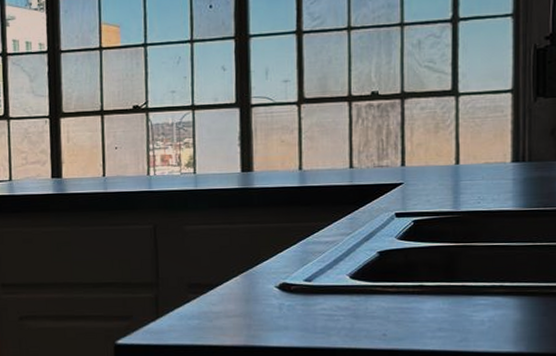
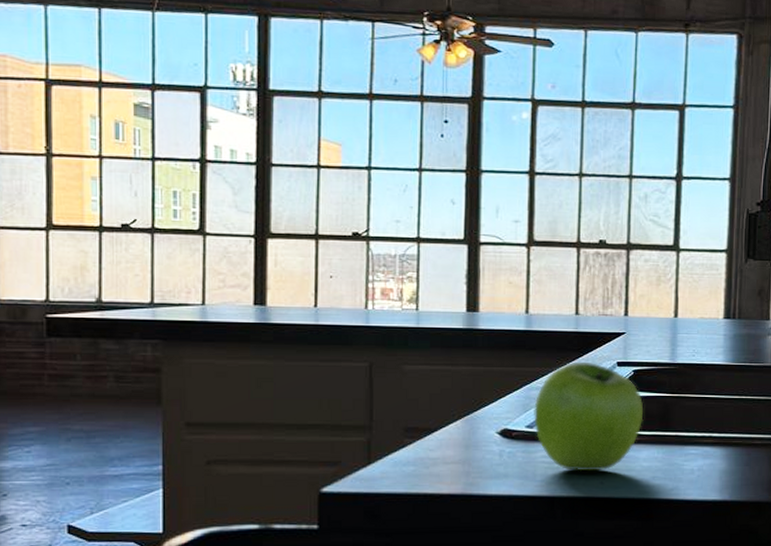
fruit: none [311,214,426,324] -> present [534,361,644,472]

